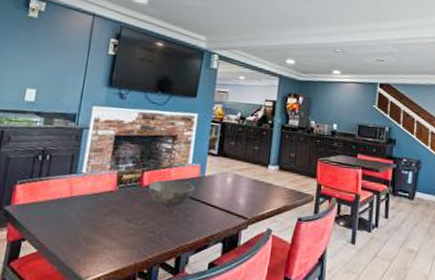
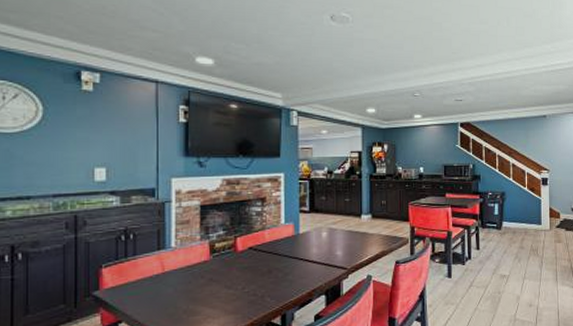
bowl: present [148,180,195,207] -> none [243,241,290,269]

